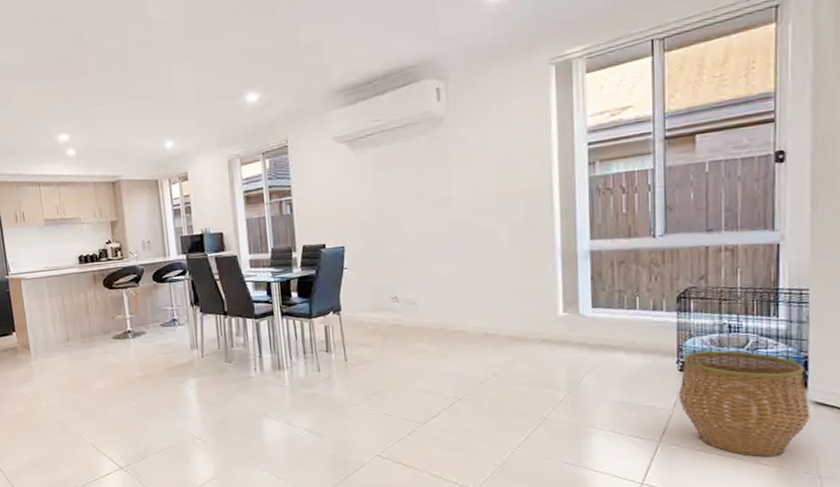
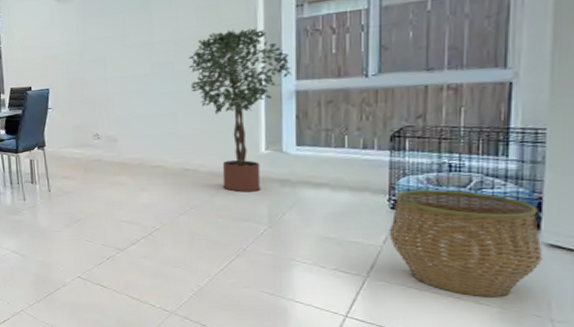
potted tree: none [487,185,586,358] -> present [188,28,291,193]

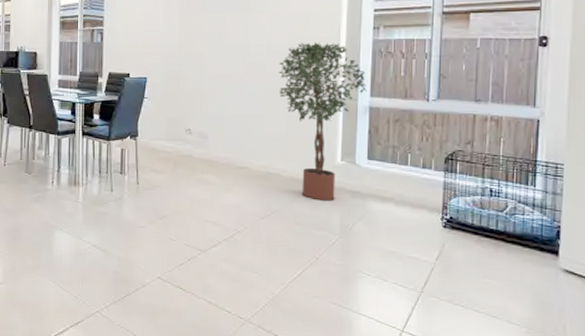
basket: present [389,190,543,298] -> none [441,211,560,318]

